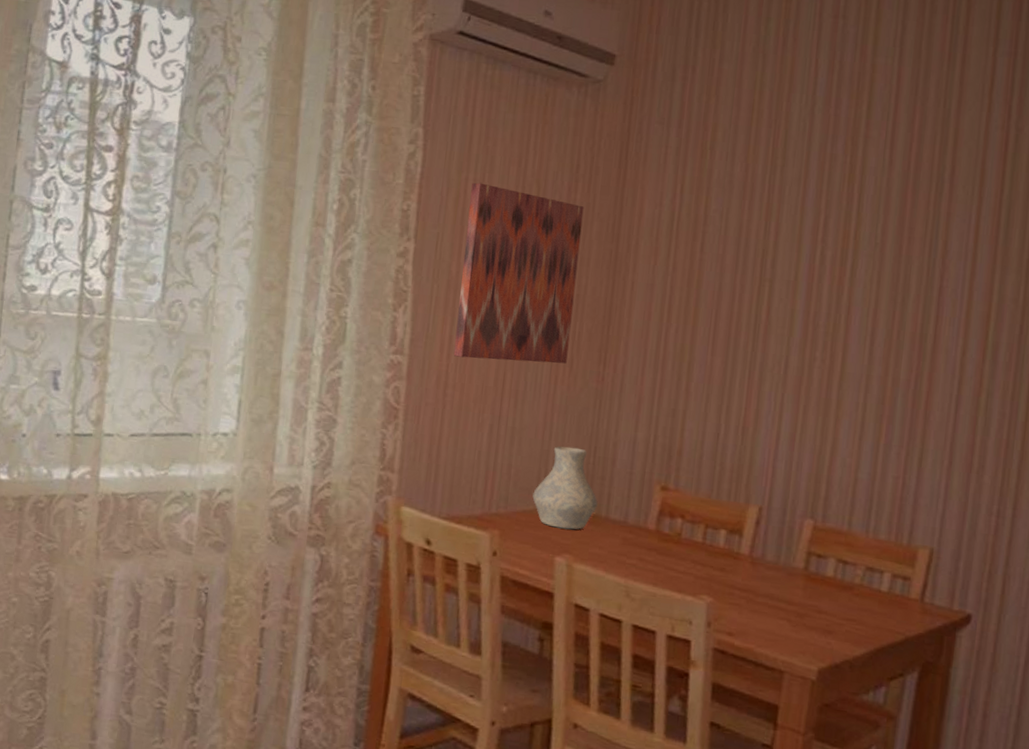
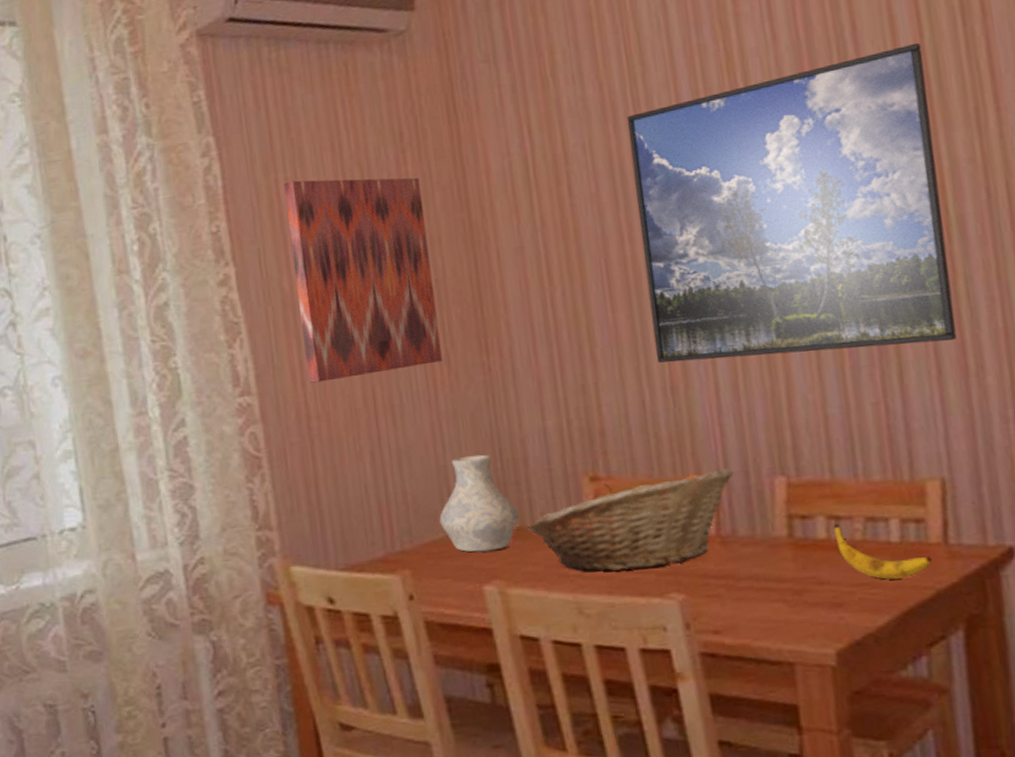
fruit basket: none [603,494,775,572] -> present [529,468,734,572]
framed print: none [737,196,1000,441] -> present [626,42,957,363]
banana: none [839,566,909,622] -> present [833,523,933,580]

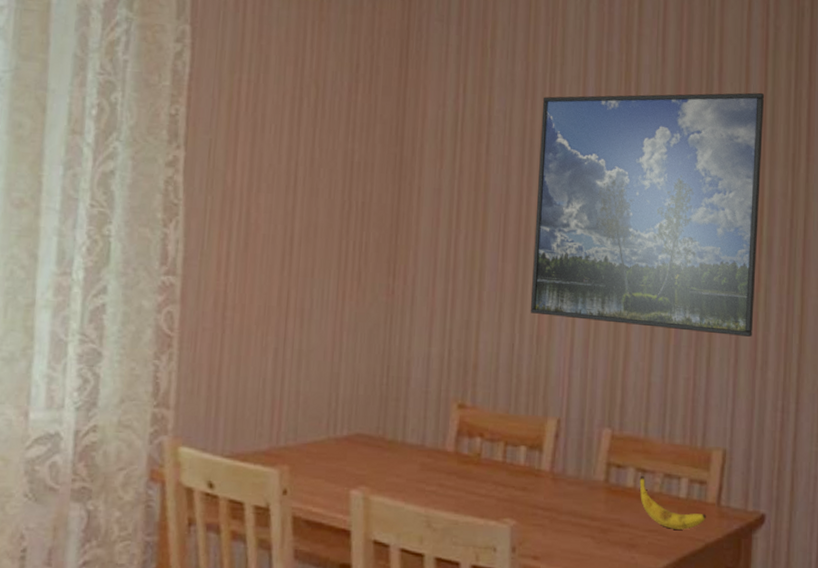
wall art: present [284,177,442,383] -> none [232,84,366,278]
vase: present [439,454,519,553] -> none [323,367,393,459]
fruit basket: present [529,468,734,572] -> none [399,412,573,493]

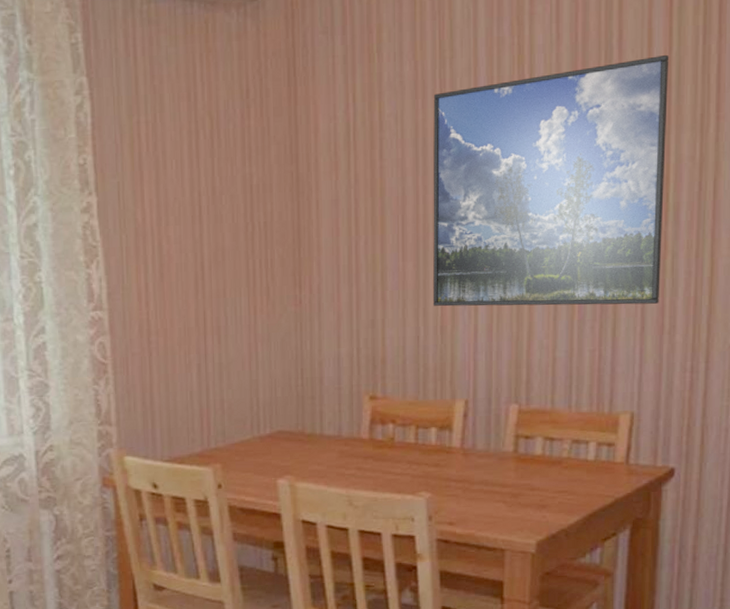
banana: present [639,475,707,530] -> none [548,443,616,489]

